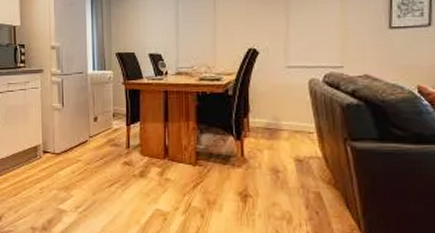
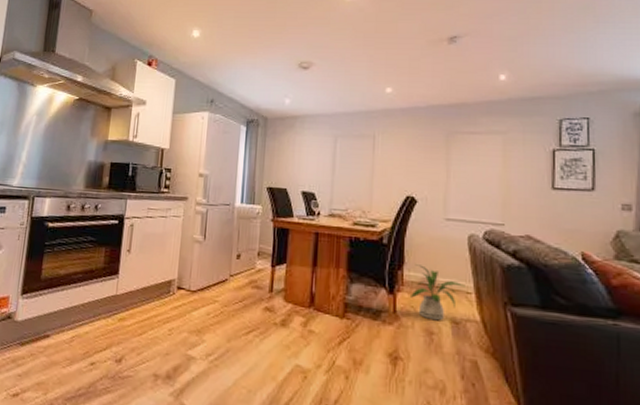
house plant: none [255,111,307,160] -> present [409,264,465,321]

